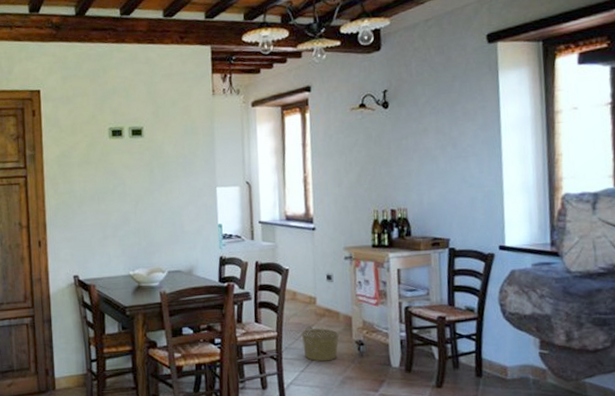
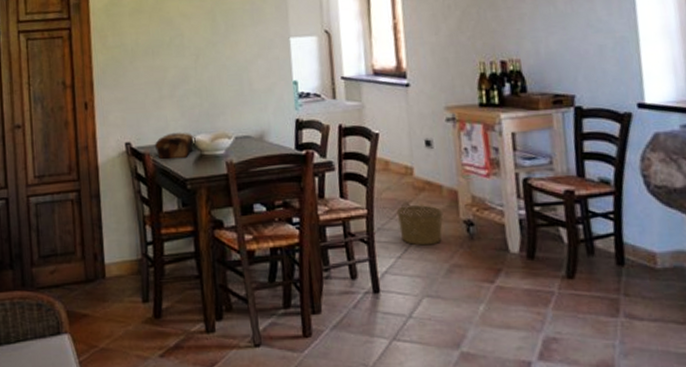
bread loaf: none [98,267,134,290] -> present [154,132,196,159]

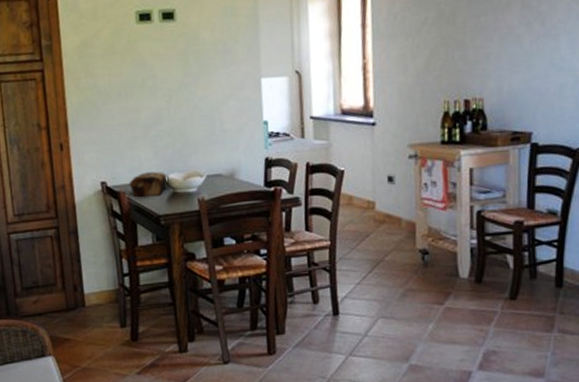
basket: present [396,202,443,246] -> none [357,233,401,273]

